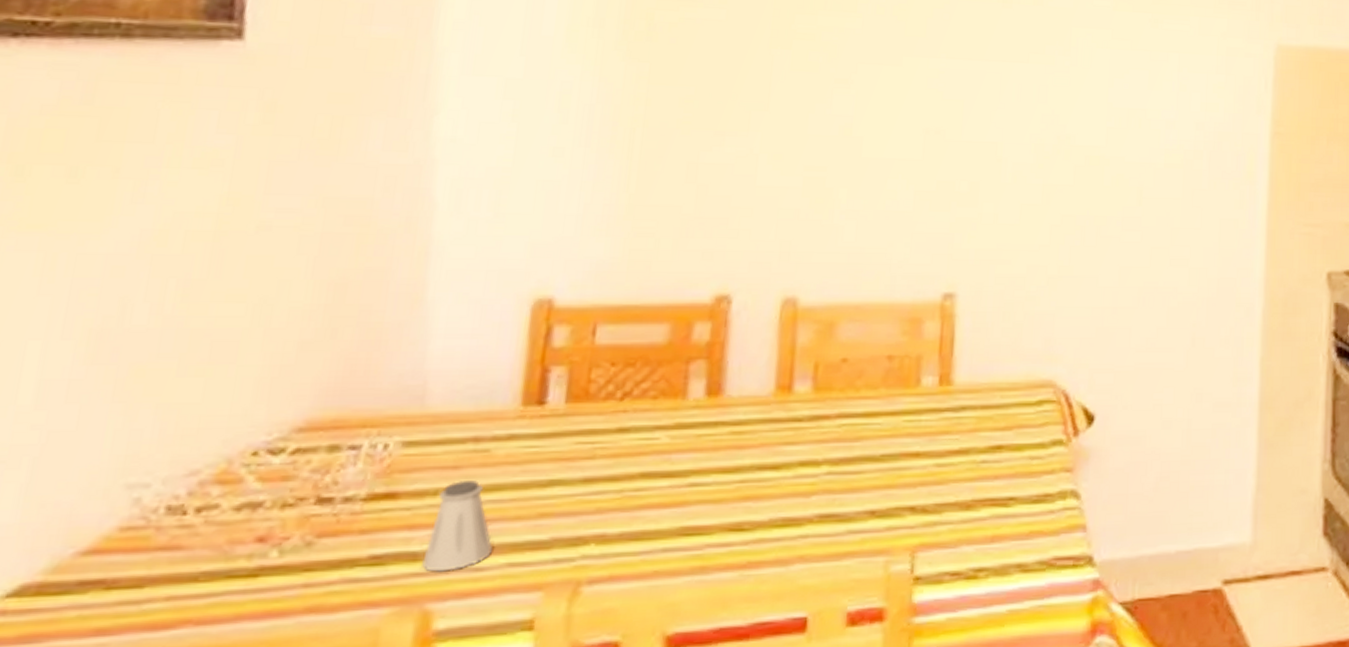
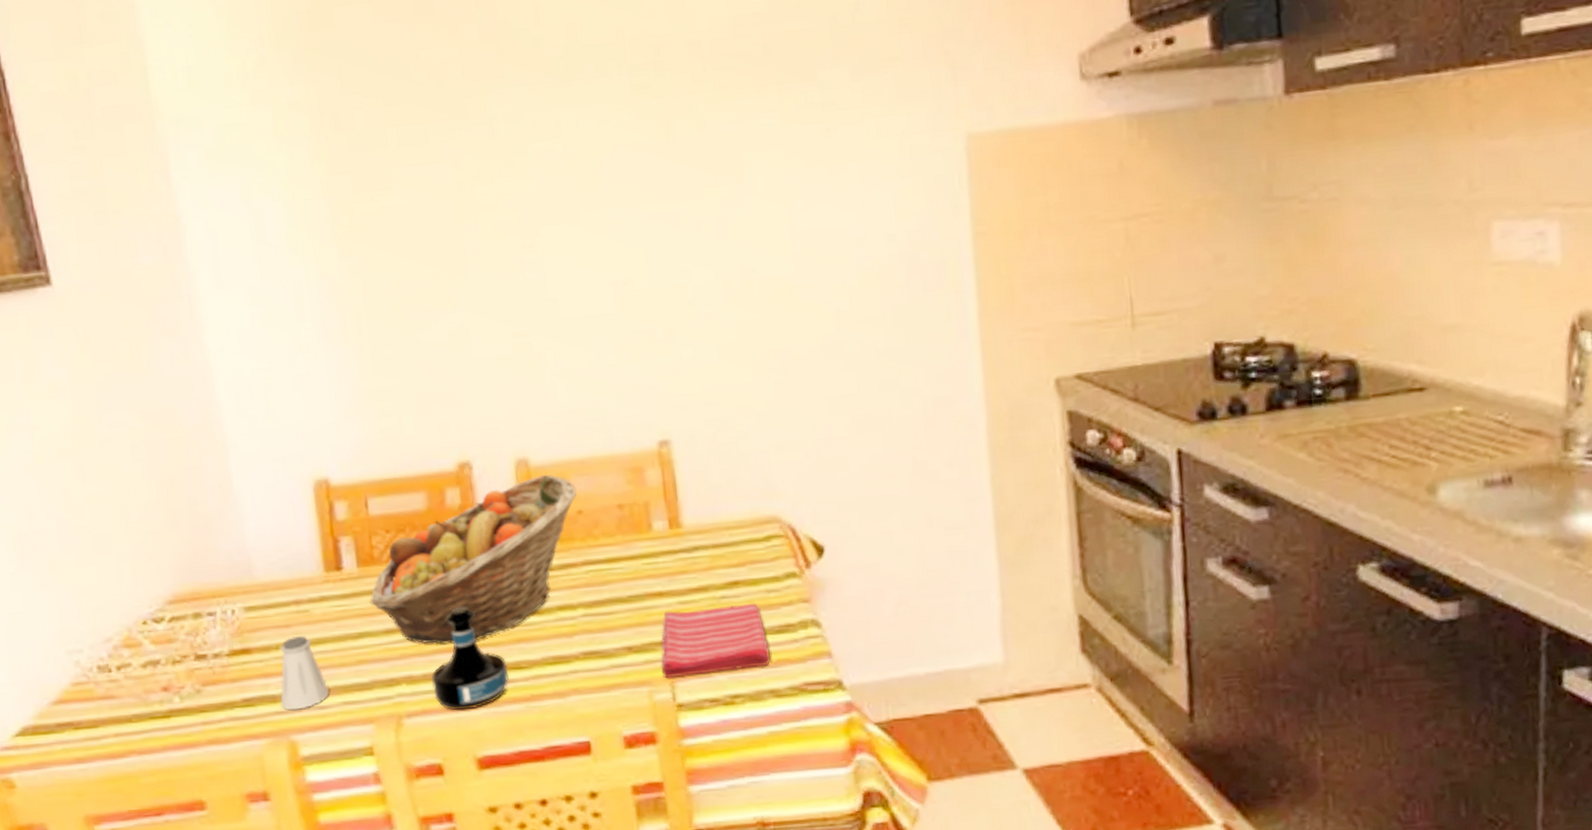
fruit basket: none [572,316,845,499] -> present [370,474,577,644]
tequila bottle: none [628,455,726,578] -> present [431,606,509,711]
dish towel: none [903,469,1024,548] -> present [660,603,771,679]

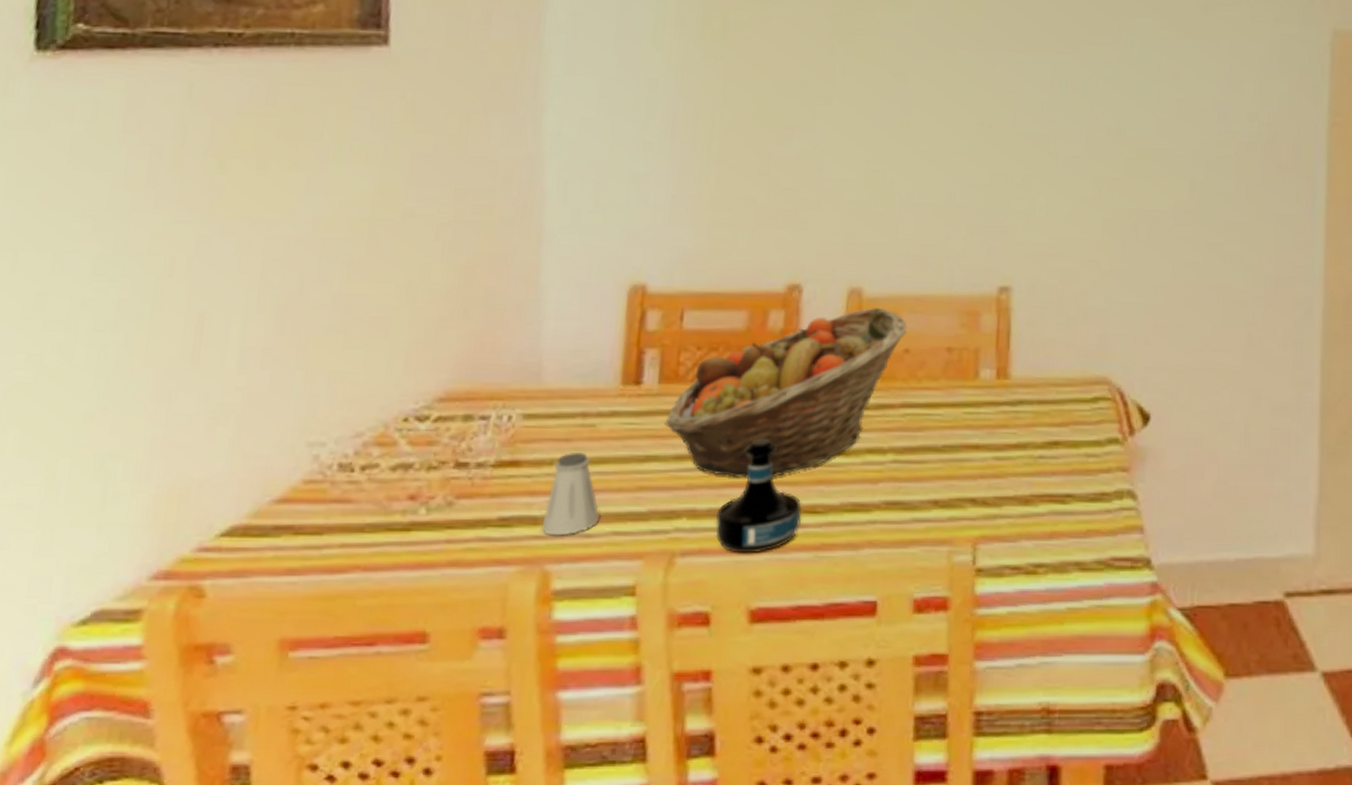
dish towel: present [660,603,771,679] -> none [965,466,1082,539]

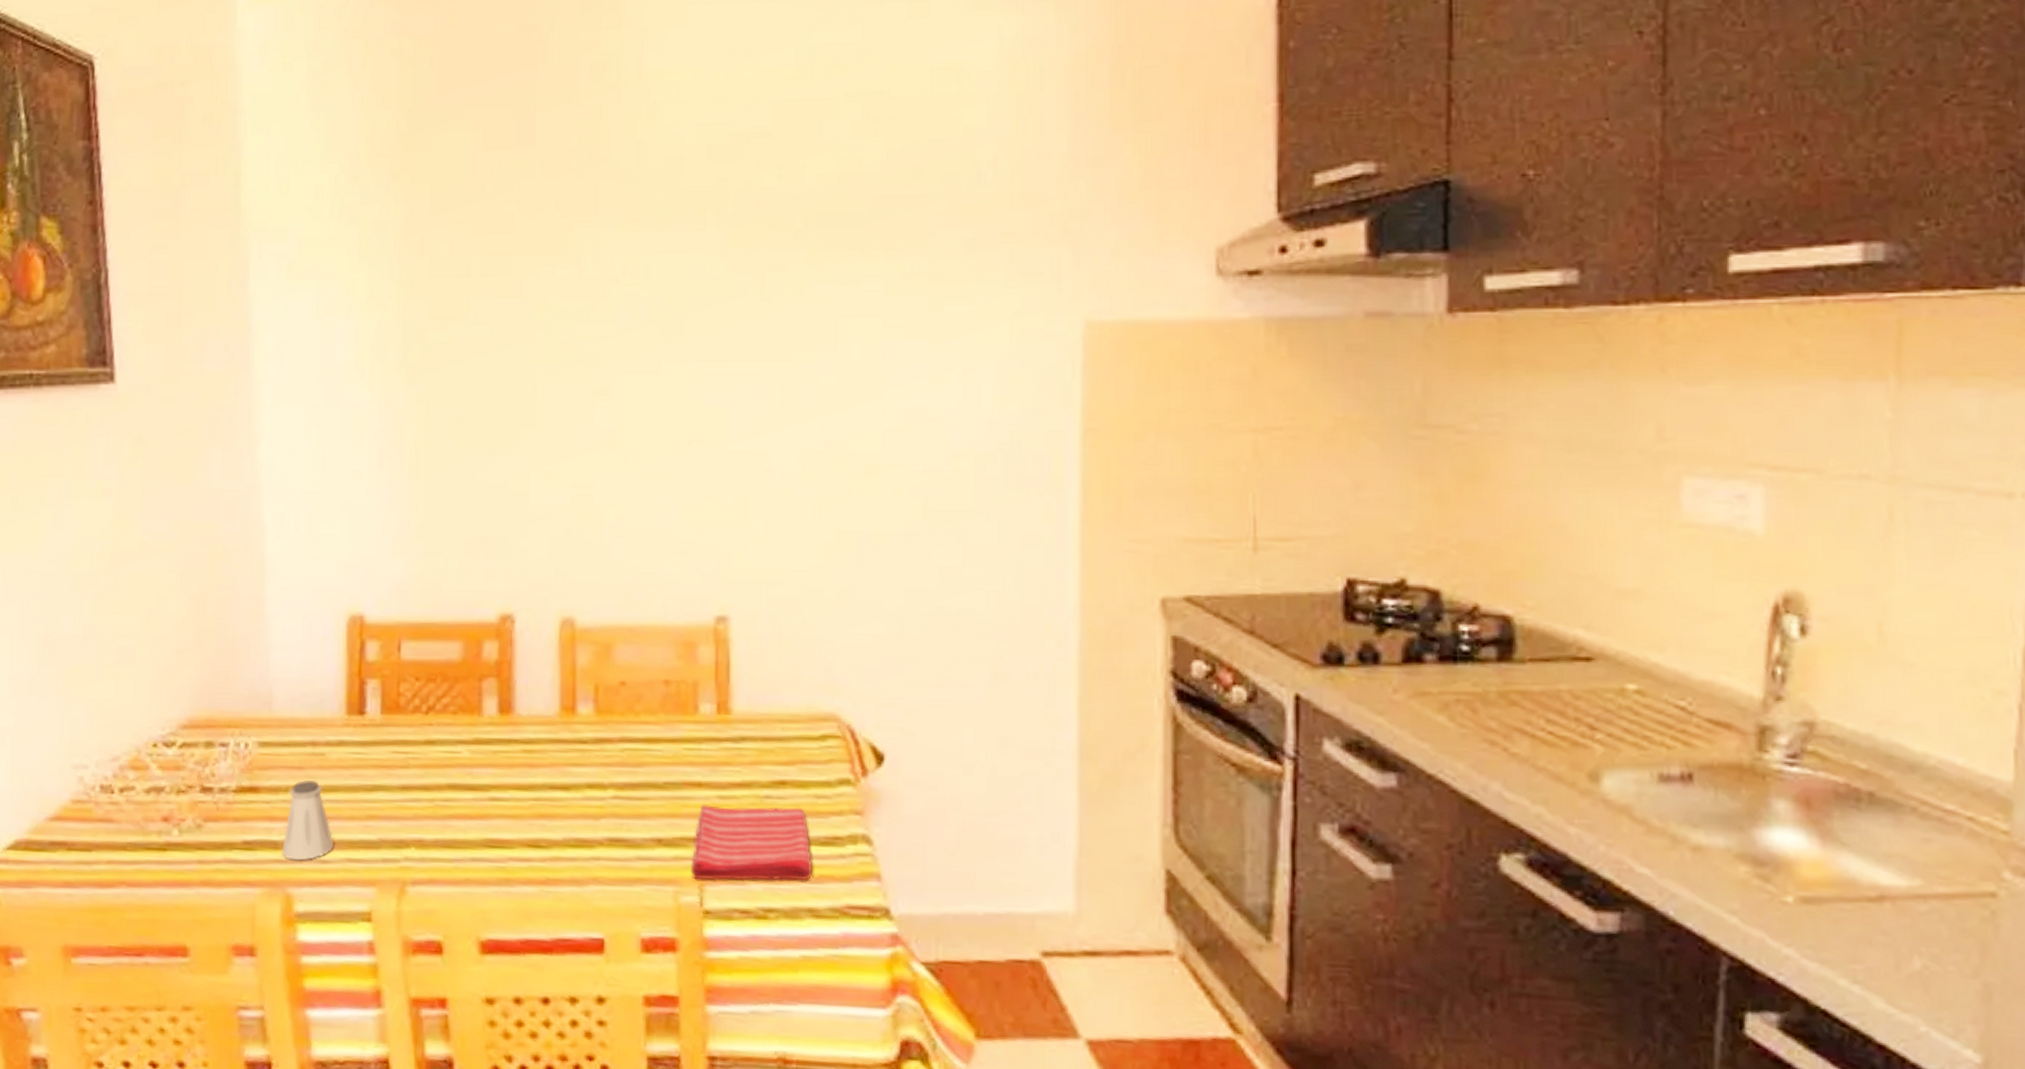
fruit basket: present [665,307,907,478] -> none [389,637,622,810]
tequila bottle: present [715,438,802,554] -> none [442,770,525,885]
dish towel: none [965,466,1082,539] -> present [691,805,814,881]

